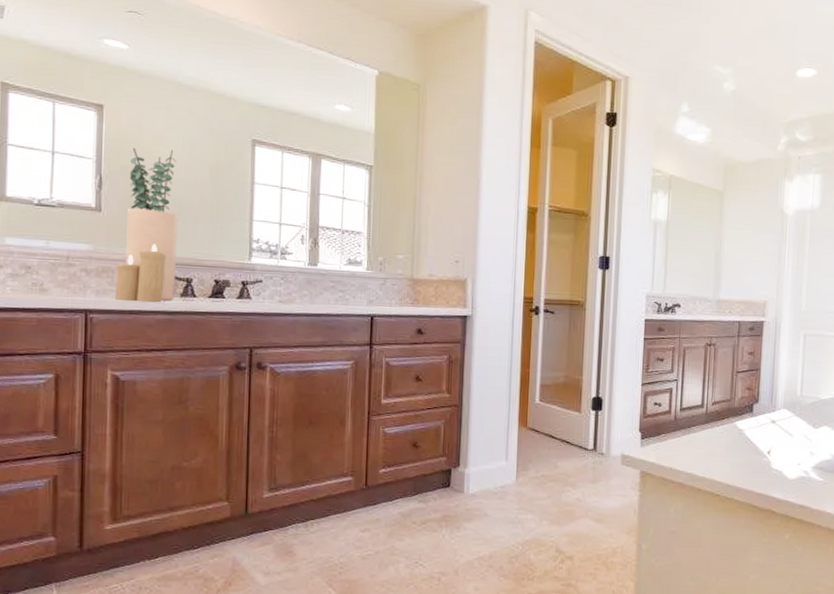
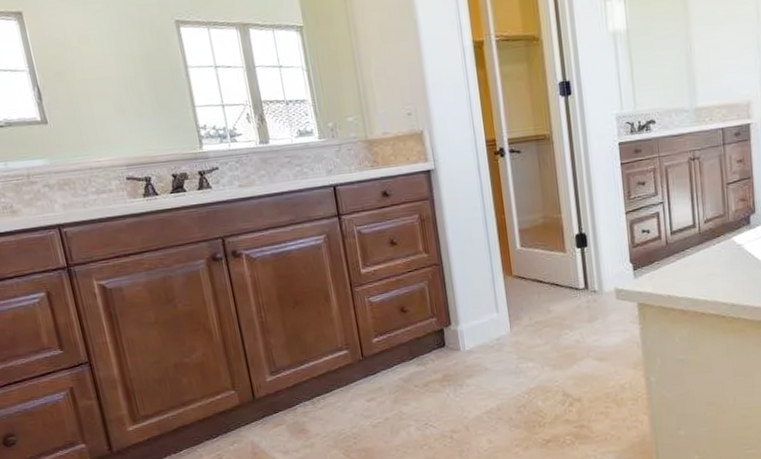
candle: present [115,244,166,303] -> none [75,148,127,211]
vase: present [126,147,179,302] -> none [61,46,138,205]

